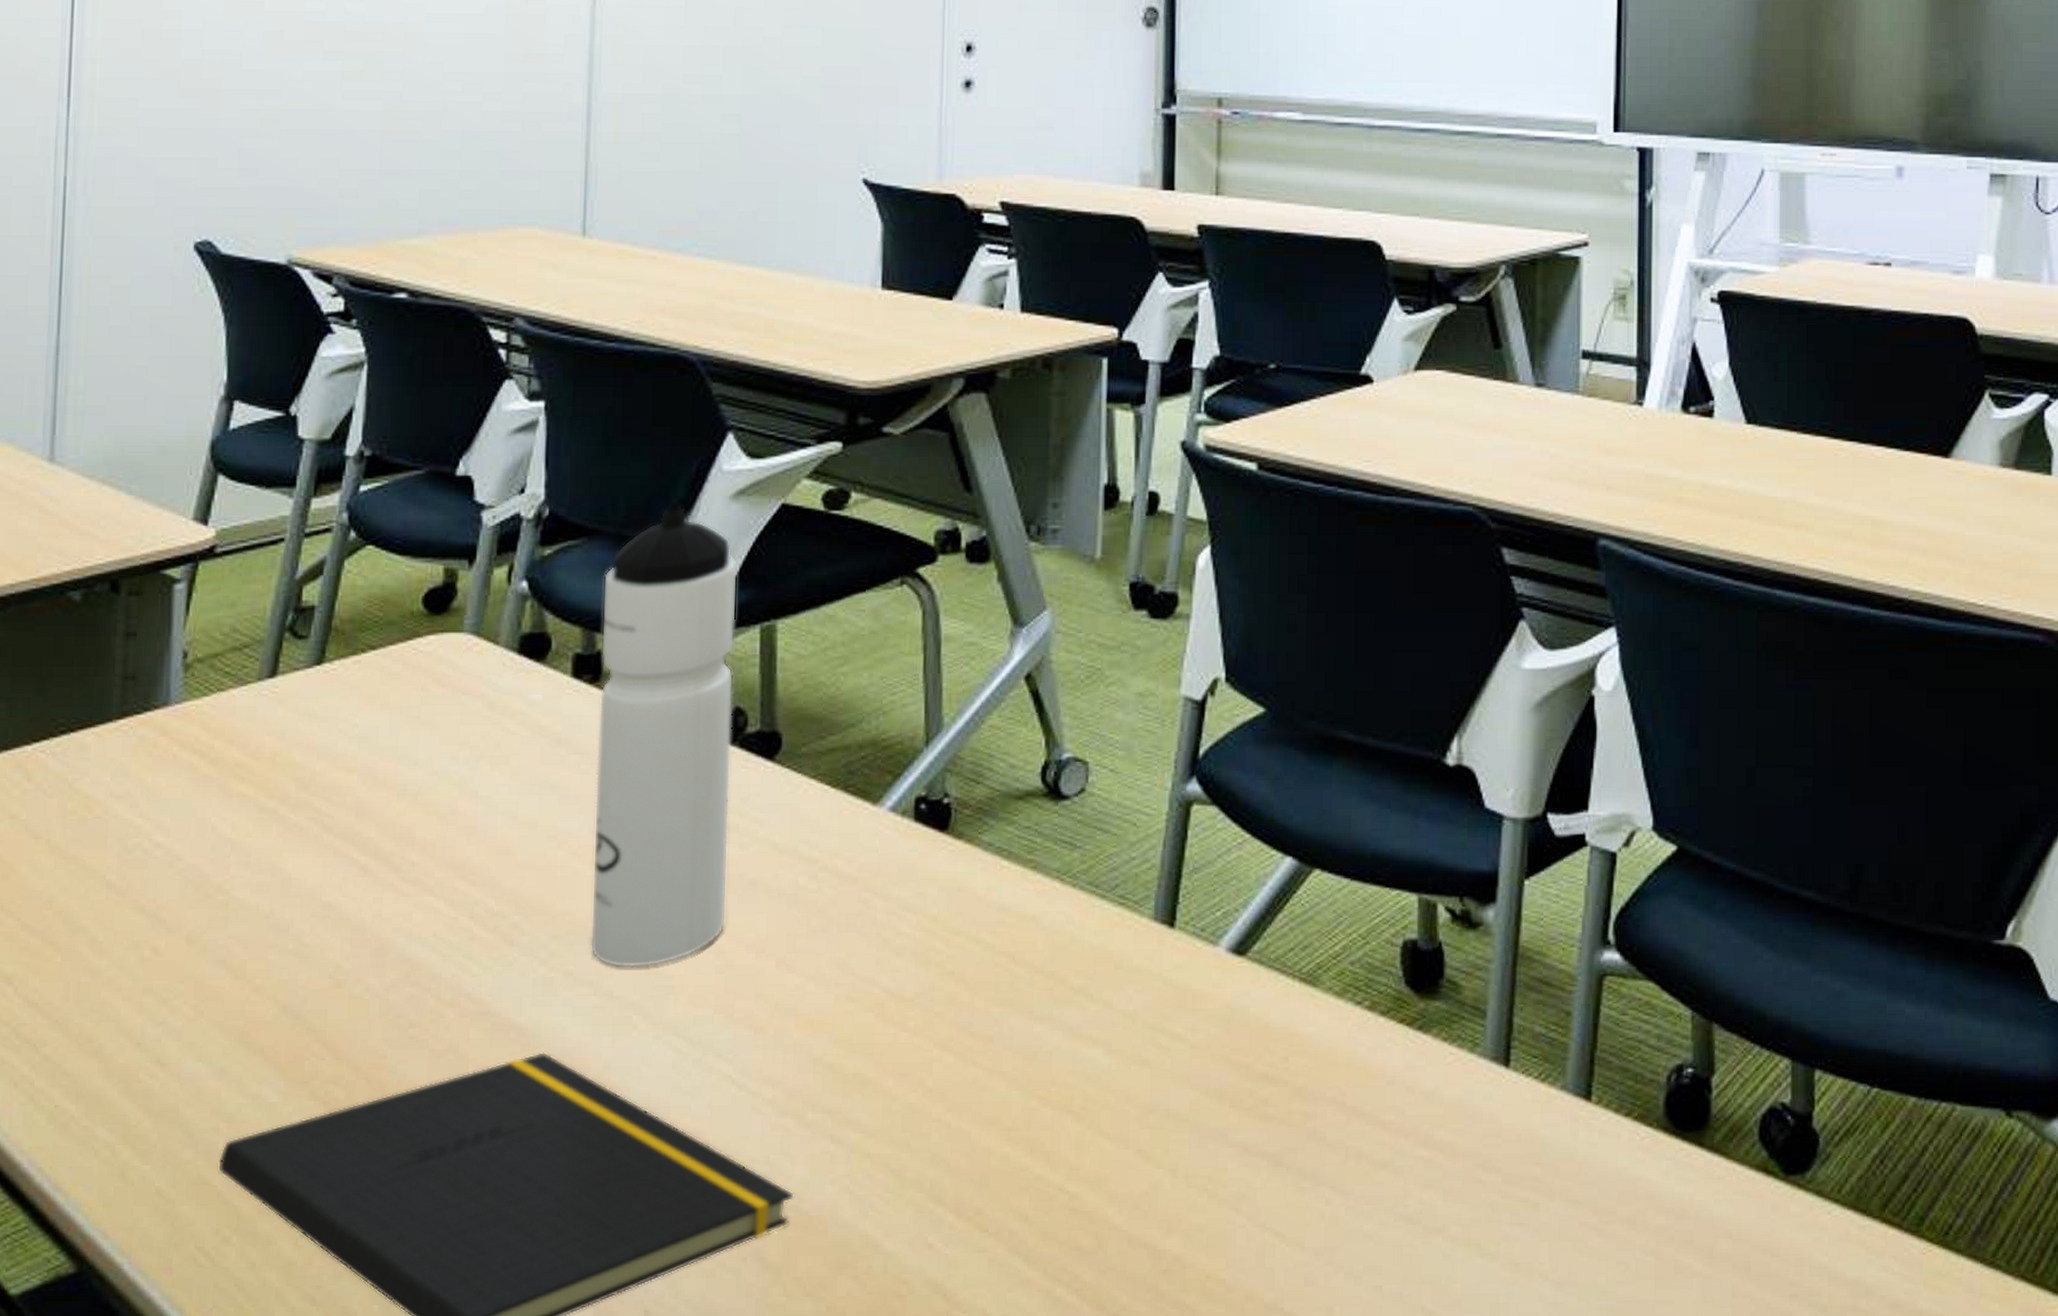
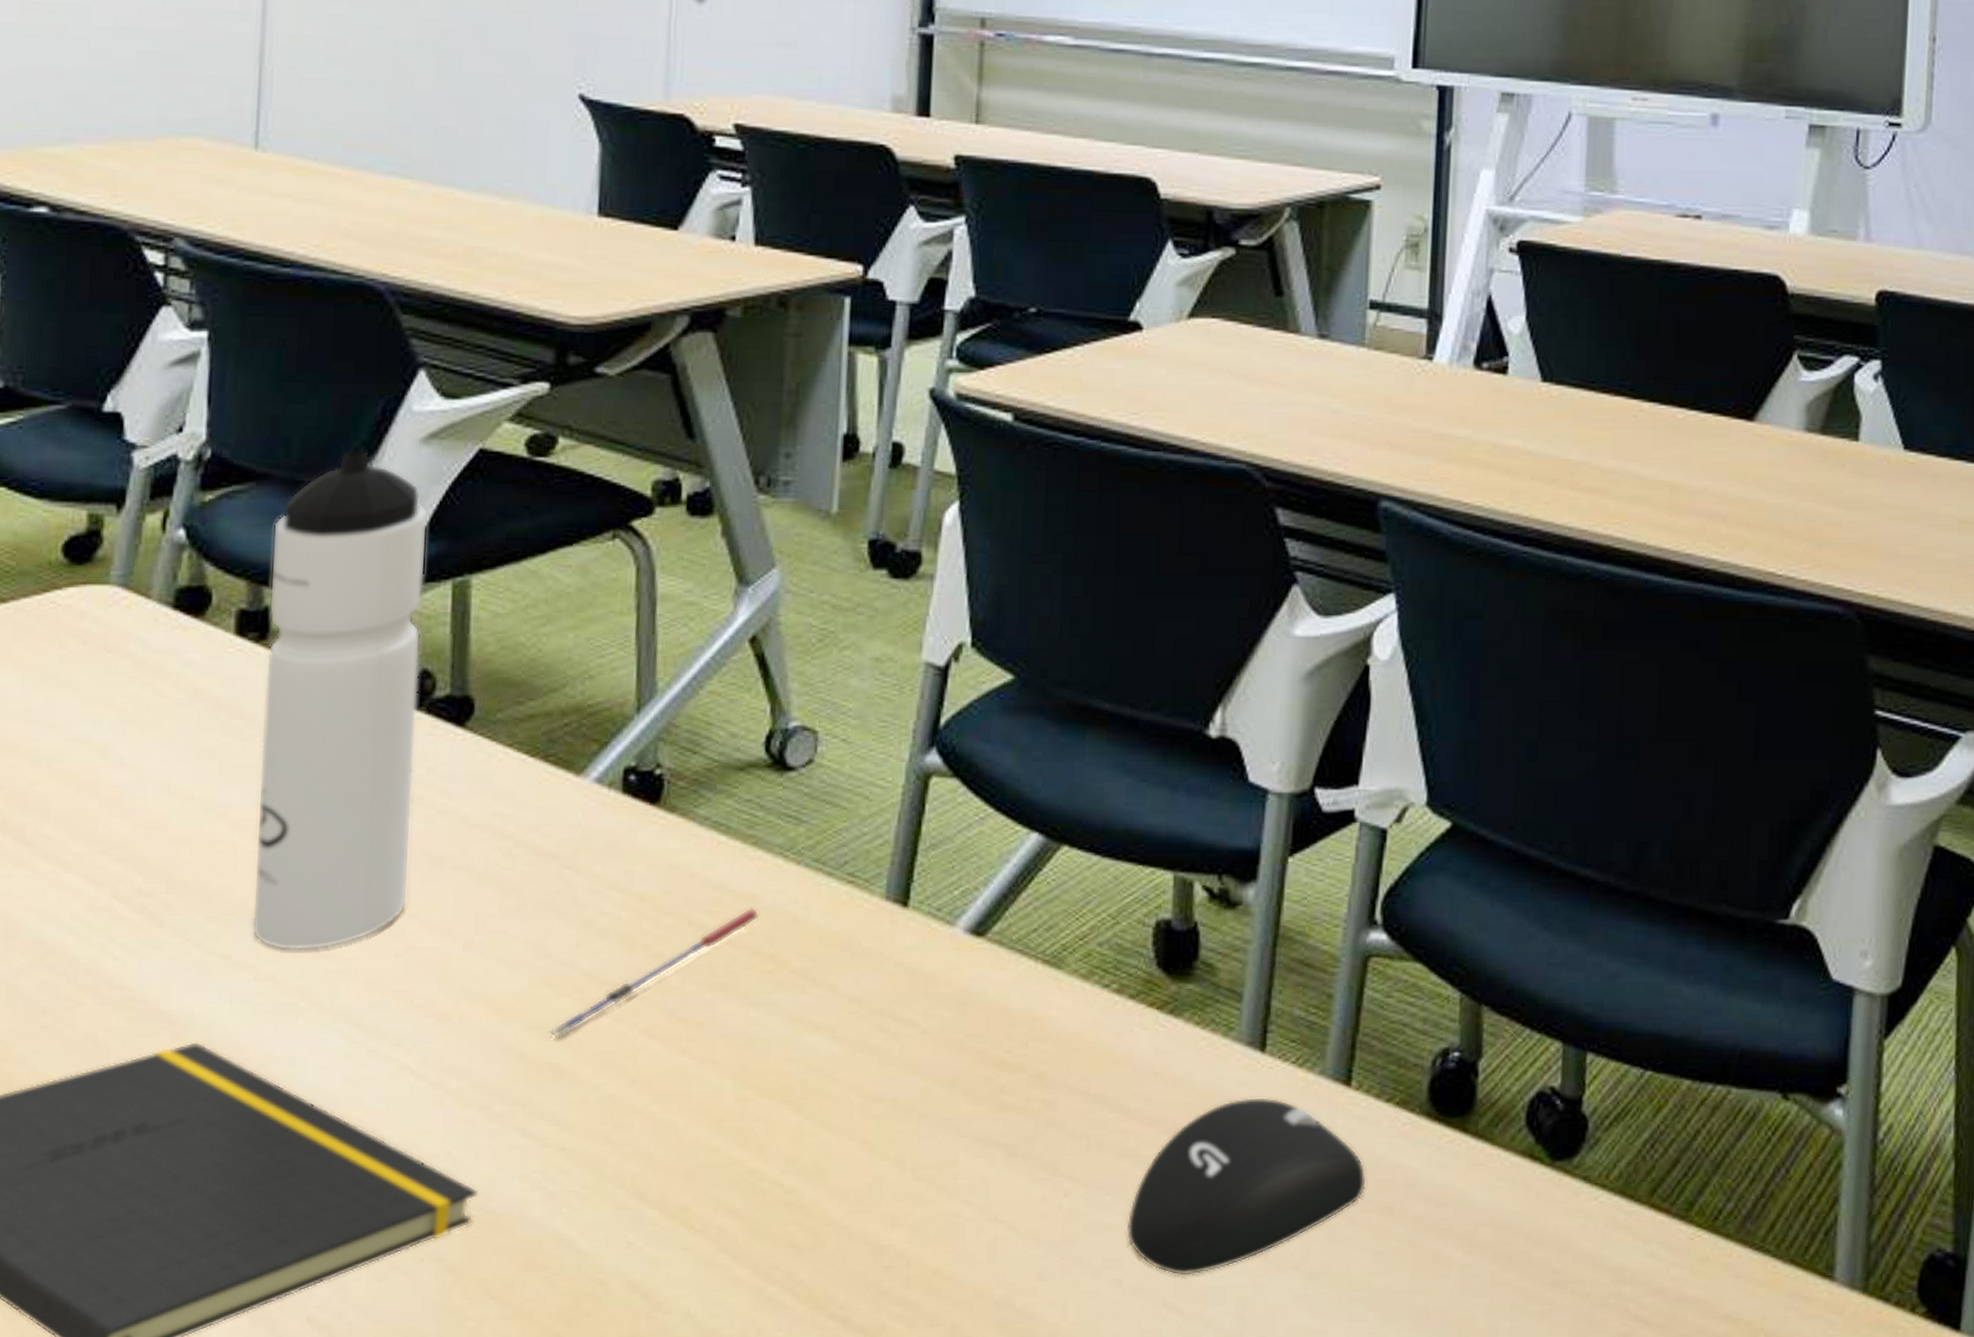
pen: none [852,927,1040,1051] -> present [547,907,760,1038]
computer mouse: none [1384,1111,1609,1283] -> present [1126,1097,1366,1276]

